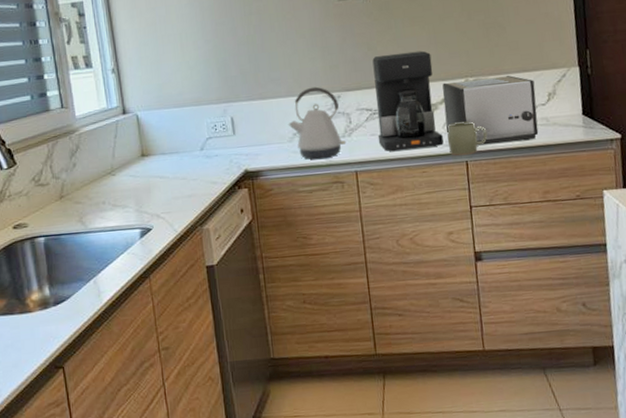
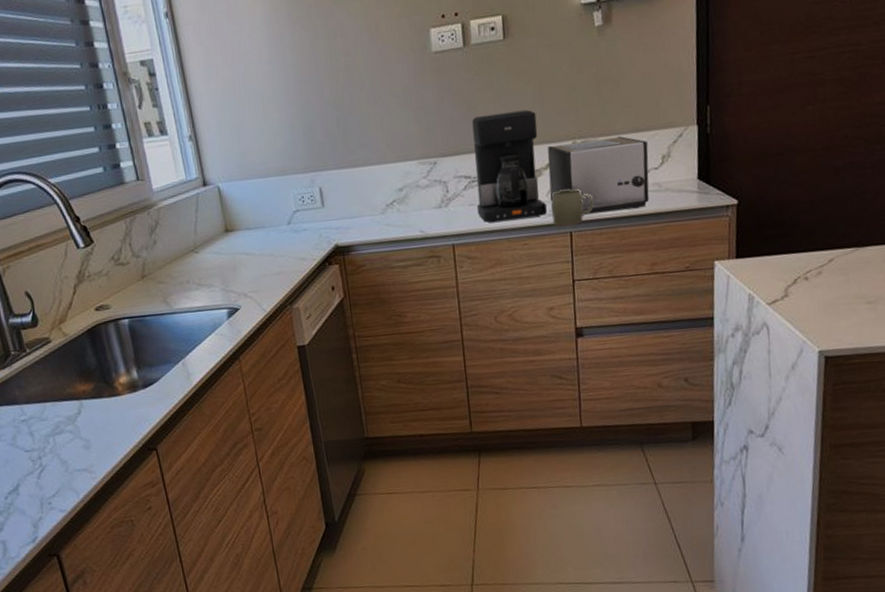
kettle: present [288,86,346,160] -> none [380,152,443,233]

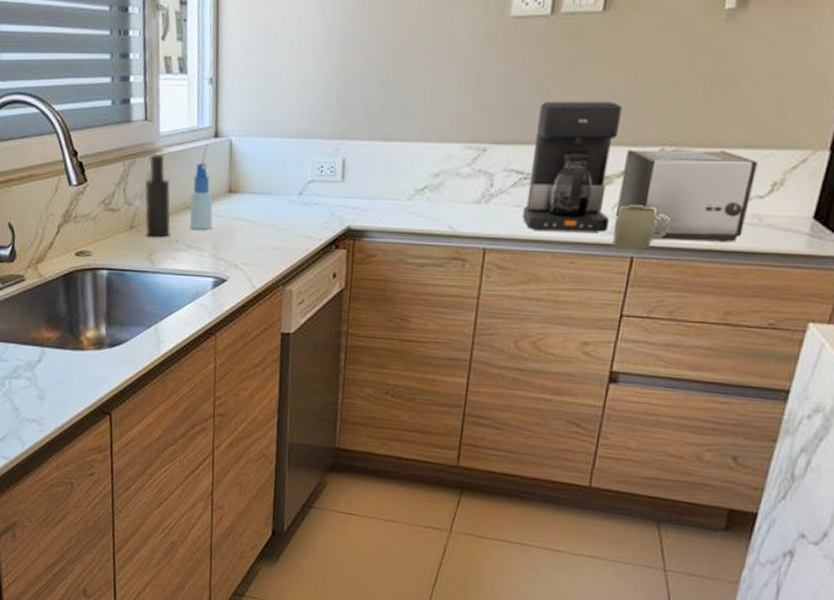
soap dispenser: none [148,208,180,282] -> present [144,154,171,238]
spray bottle: none [191,210,216,269] -> present [189,163,213,230]

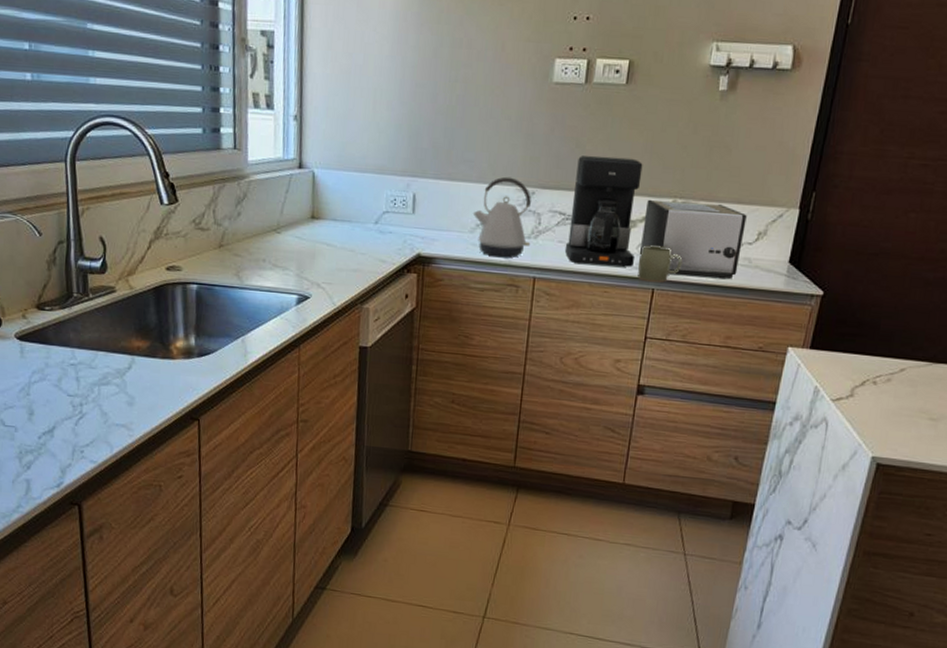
soap dispenser: present [144,154,171,238] -> none [233,180,258,257]
spray bottle: present [189,163,213,230] -> none [275,190,297,251]
kettle: none [411,132,482,227] -> present [472,176,532,258]

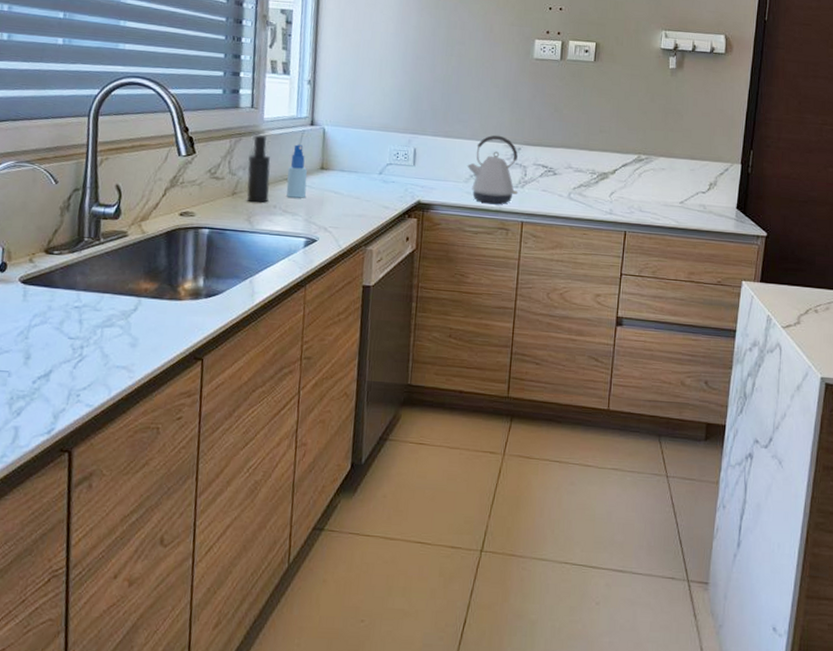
soap dispenser: none [233,180,258,257] -> present [246,135,271,204]
spray bottle: none [275,190,297,251] -> present [286,144,307,198]
coffee maker: present [564,155,643,267] -> none [548,118,611,213]
mug: present [637,245,683,283] -> none [611,193,649,227]
toaster: present [639,199,747,279] -> none [612,155,699,223]

